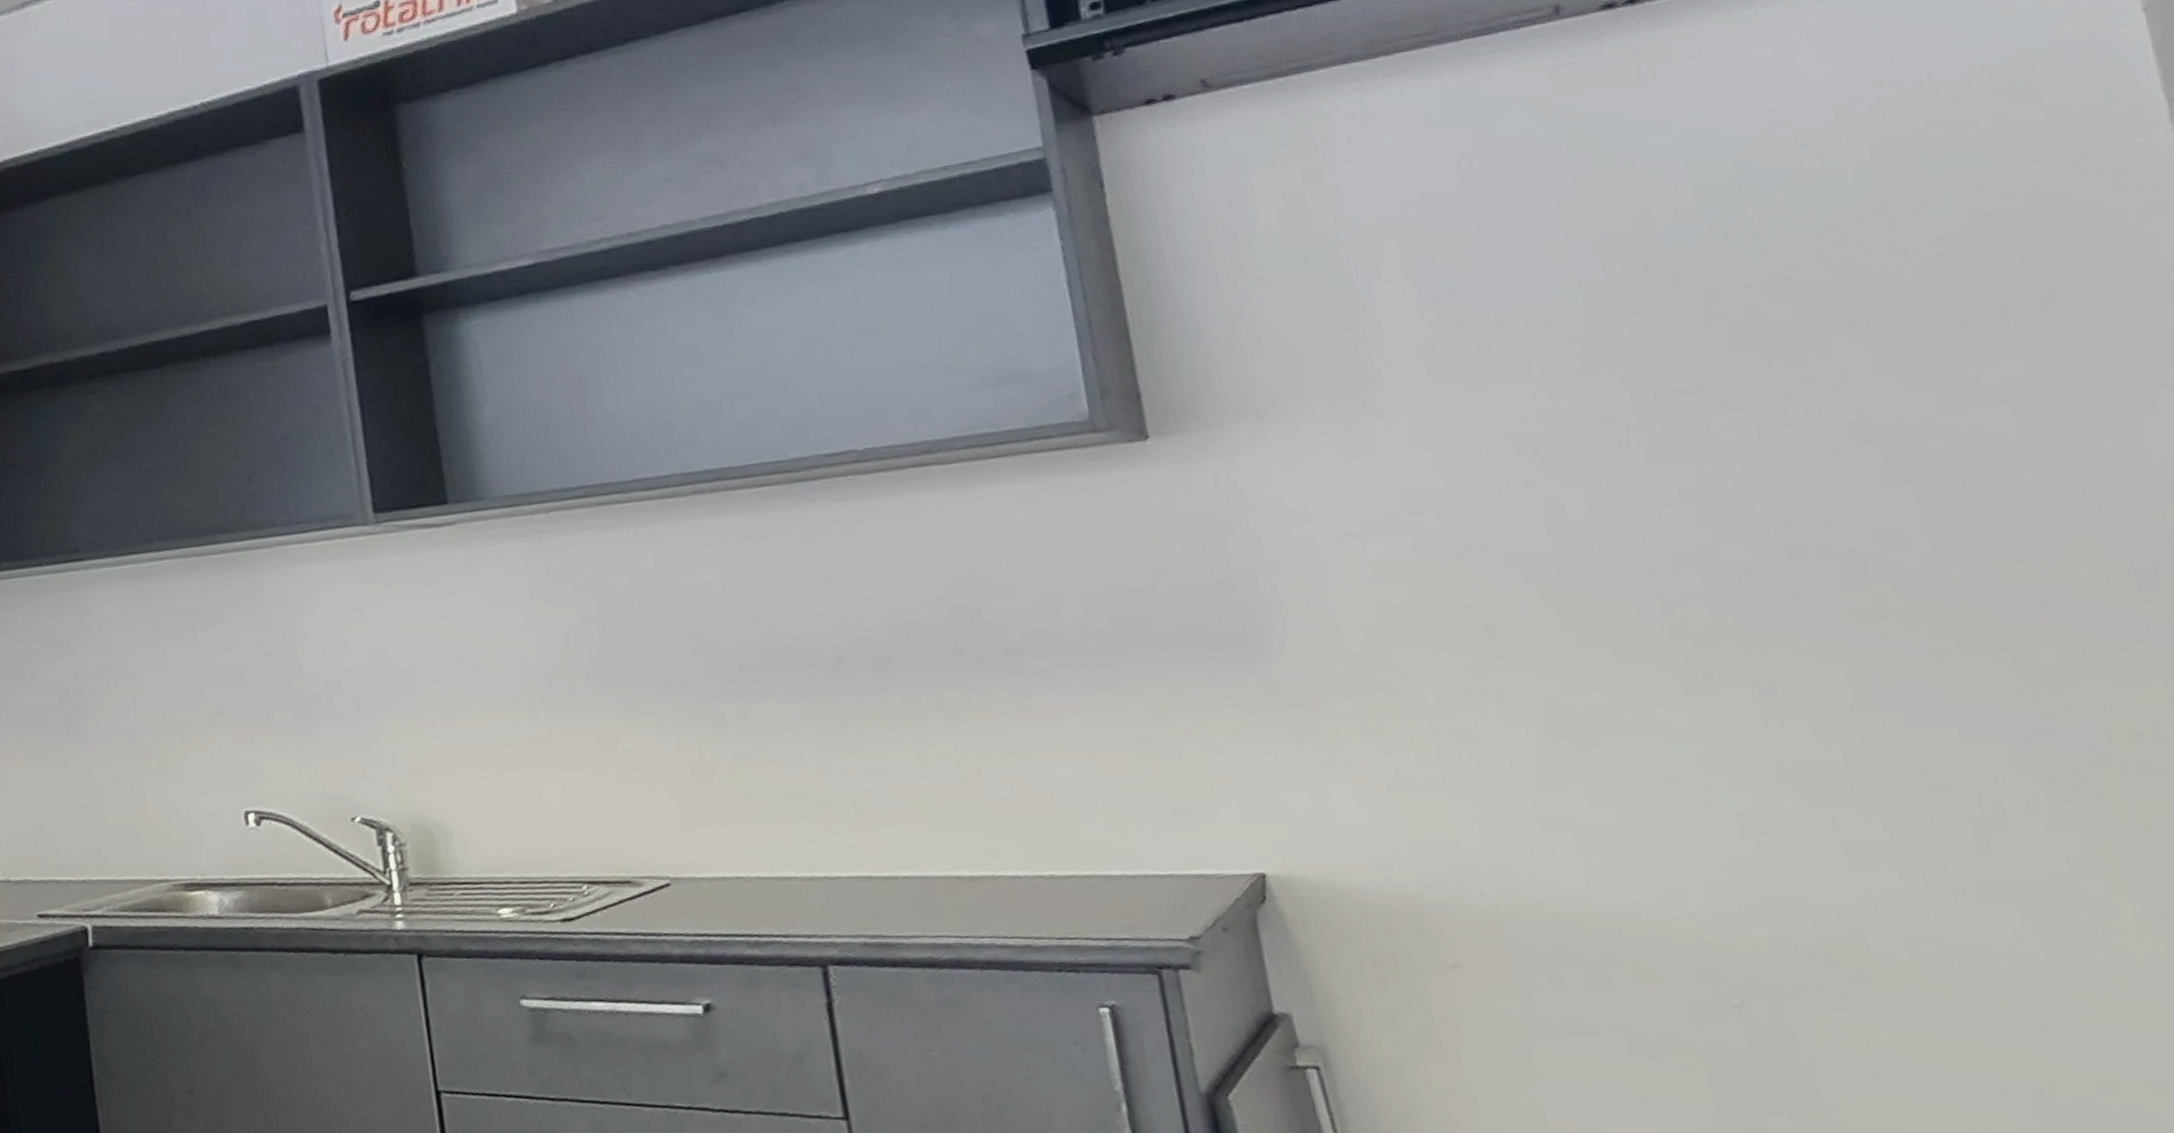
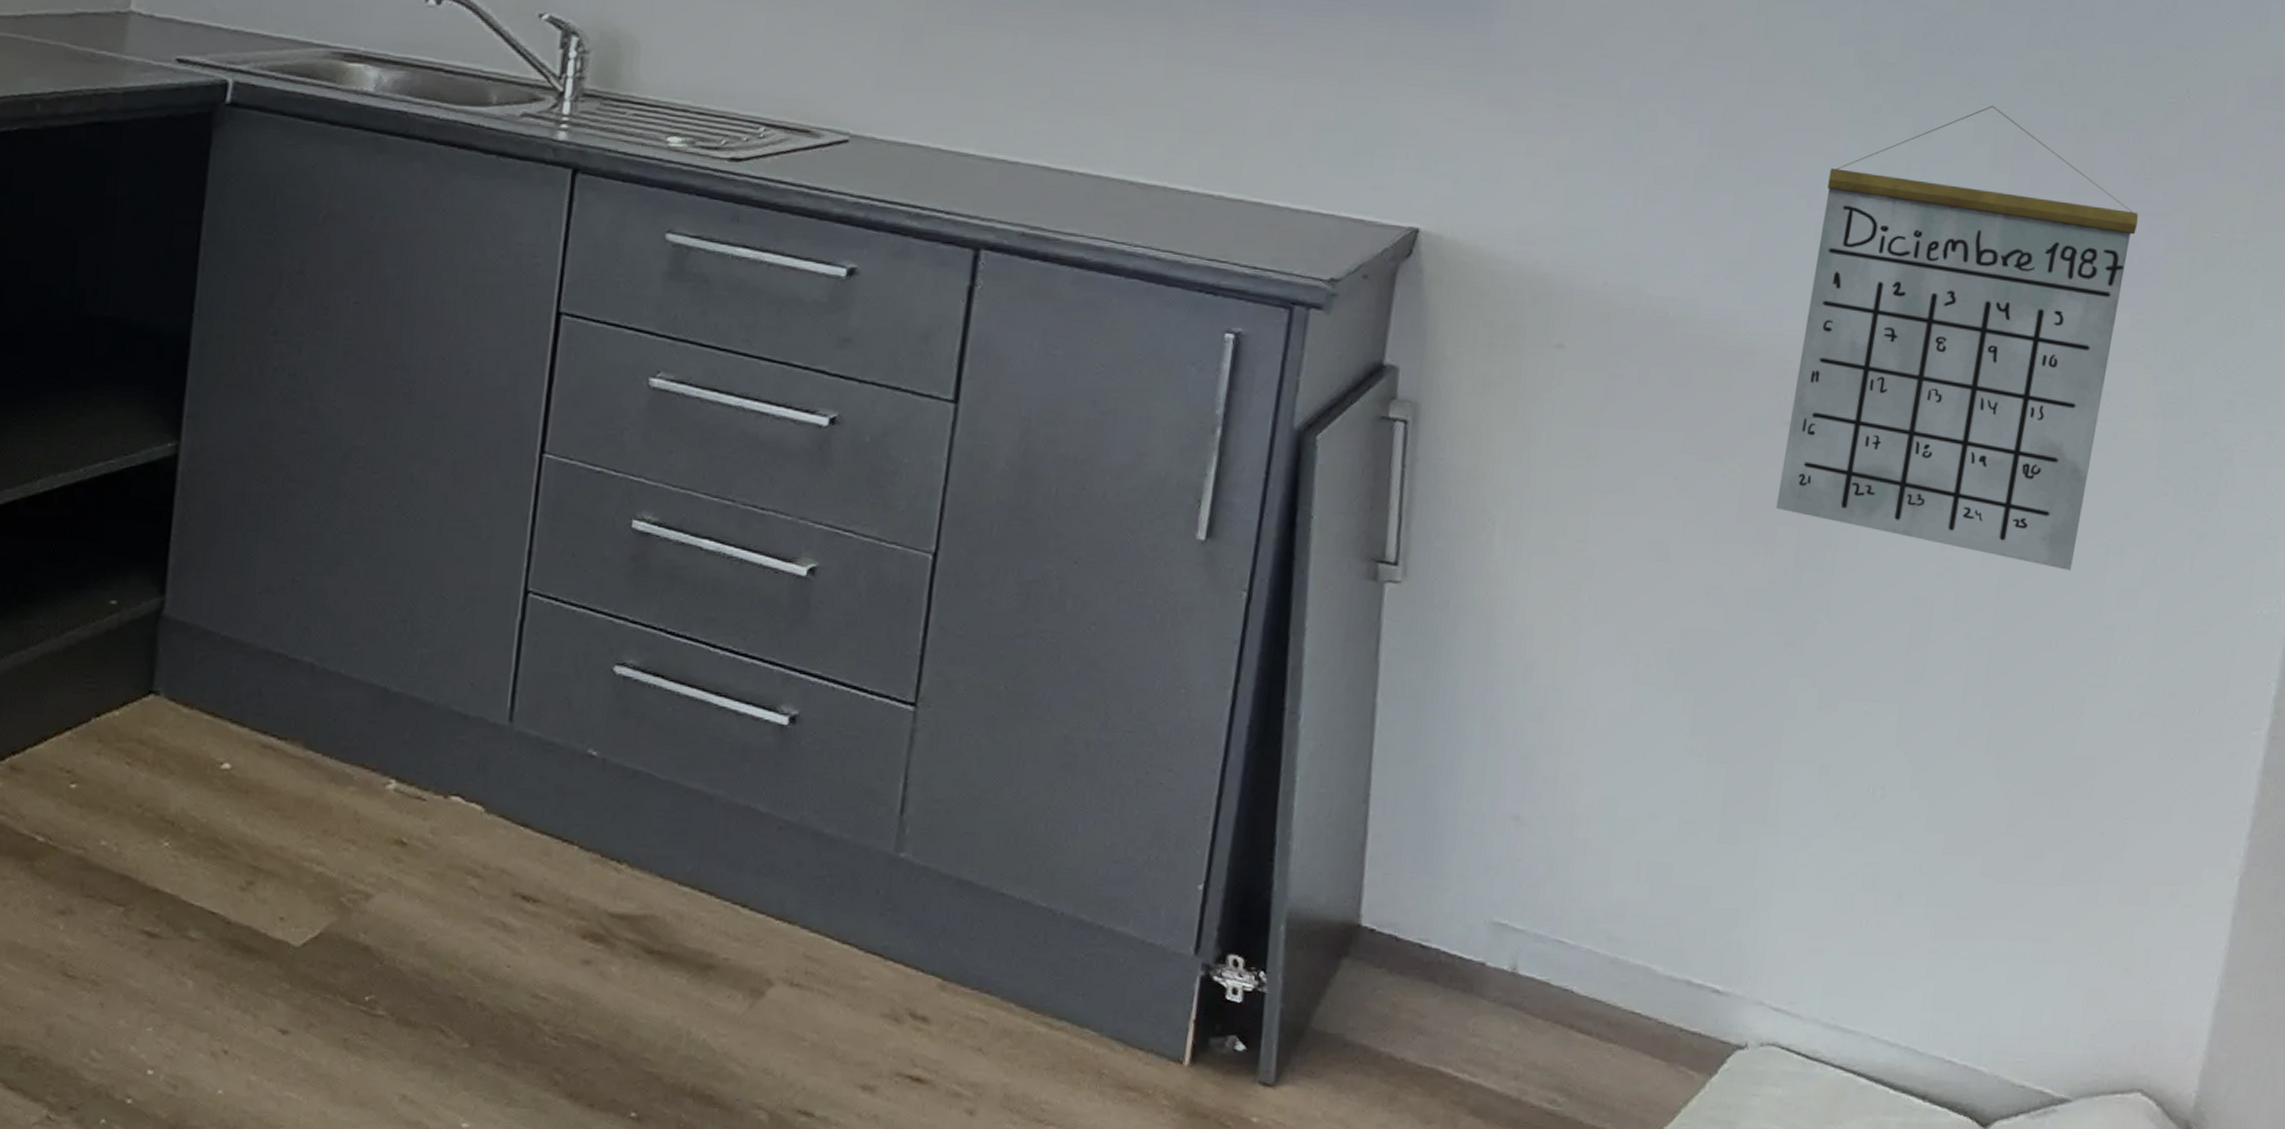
calendar: none [1680,650,2126,1116] -> present [1776,105,2138,570]

